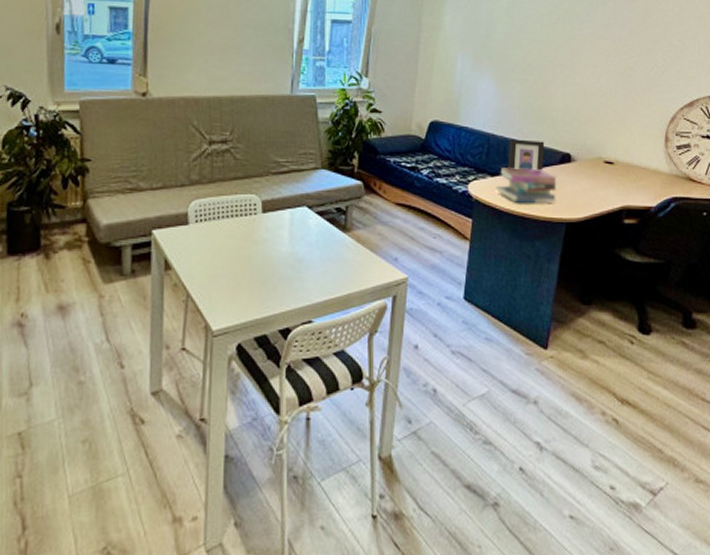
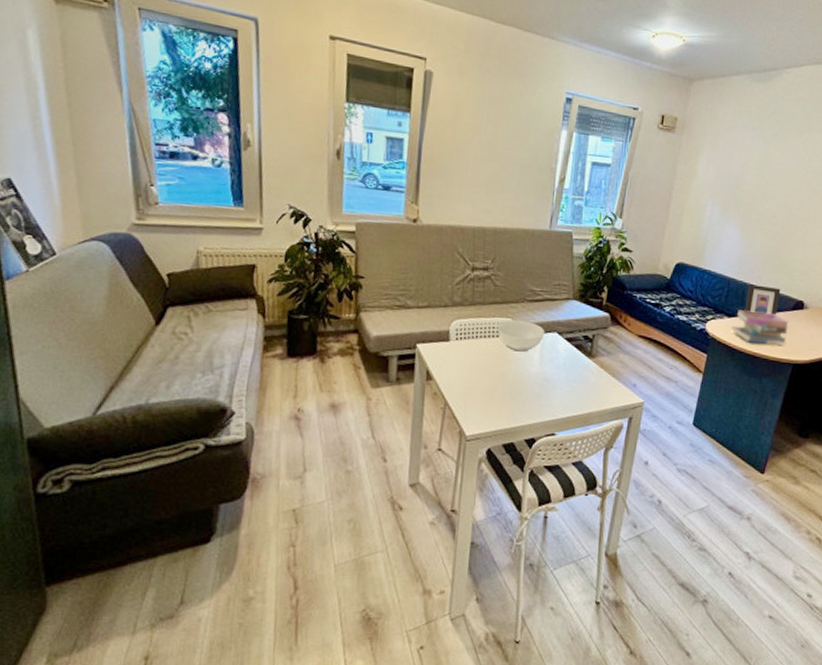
bowl: none [240,196,294,231] -> present [497,320,545,352]

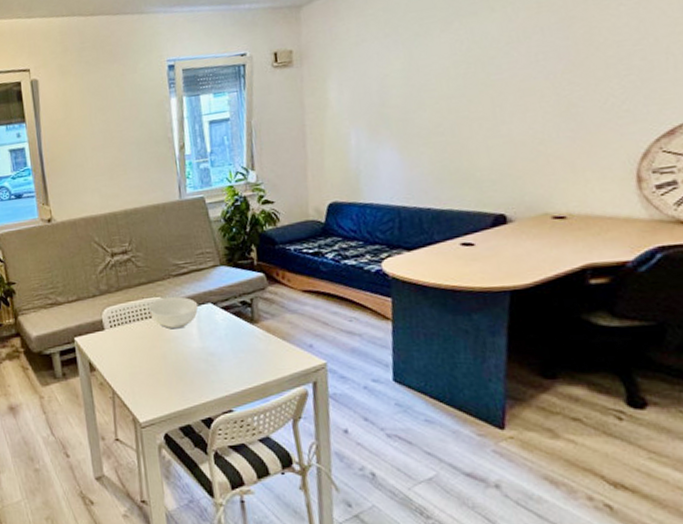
books: present [730,310,789,347] -> none [414,236,494,276]
picture frame: present [744,284,781,316] -> none [424,205,472,241]

